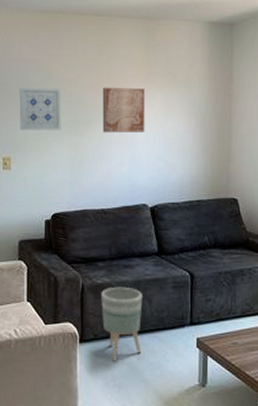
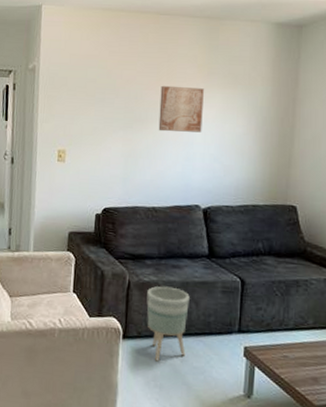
wall art: present [19,87,61,130] -> none [76,82,119,126]

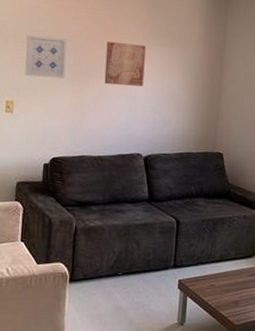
wall art: none [76,82,119,126] -> present [25,34,67,79]
planter: present [146,286,190,362] -> none [92,230,132,301]

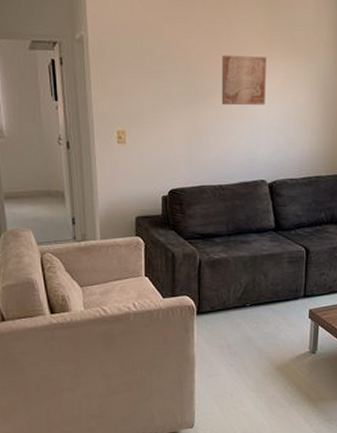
wall art: present [25,34,67,79] -> none [133,54,178,102]

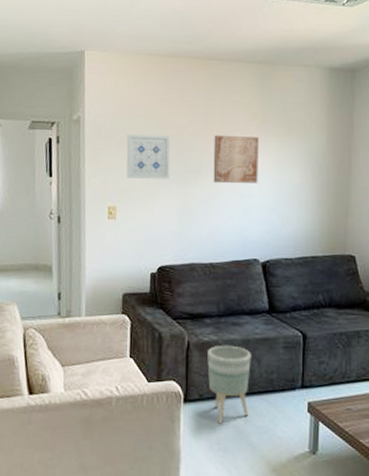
wall art: none [133,54,178,102] -> present [126,133,171,179]
planter: none [218,261,259,332] -> present [207,345,251,424]

